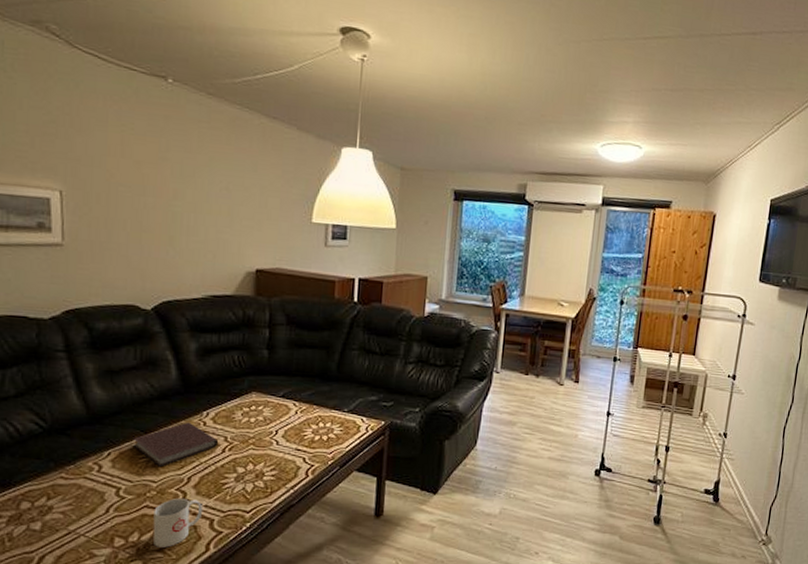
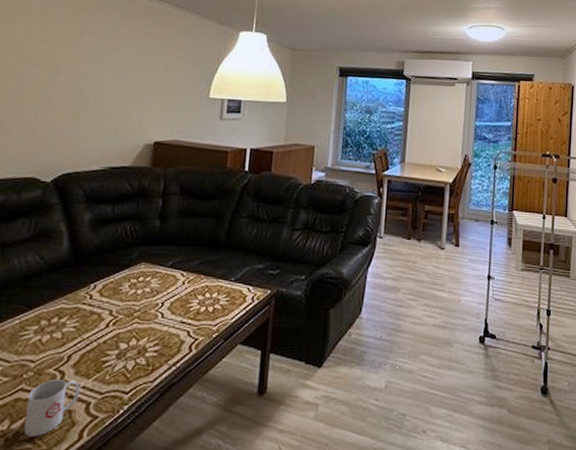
notebook: present [132,422,219,468] -> none [15,295,104,346]

